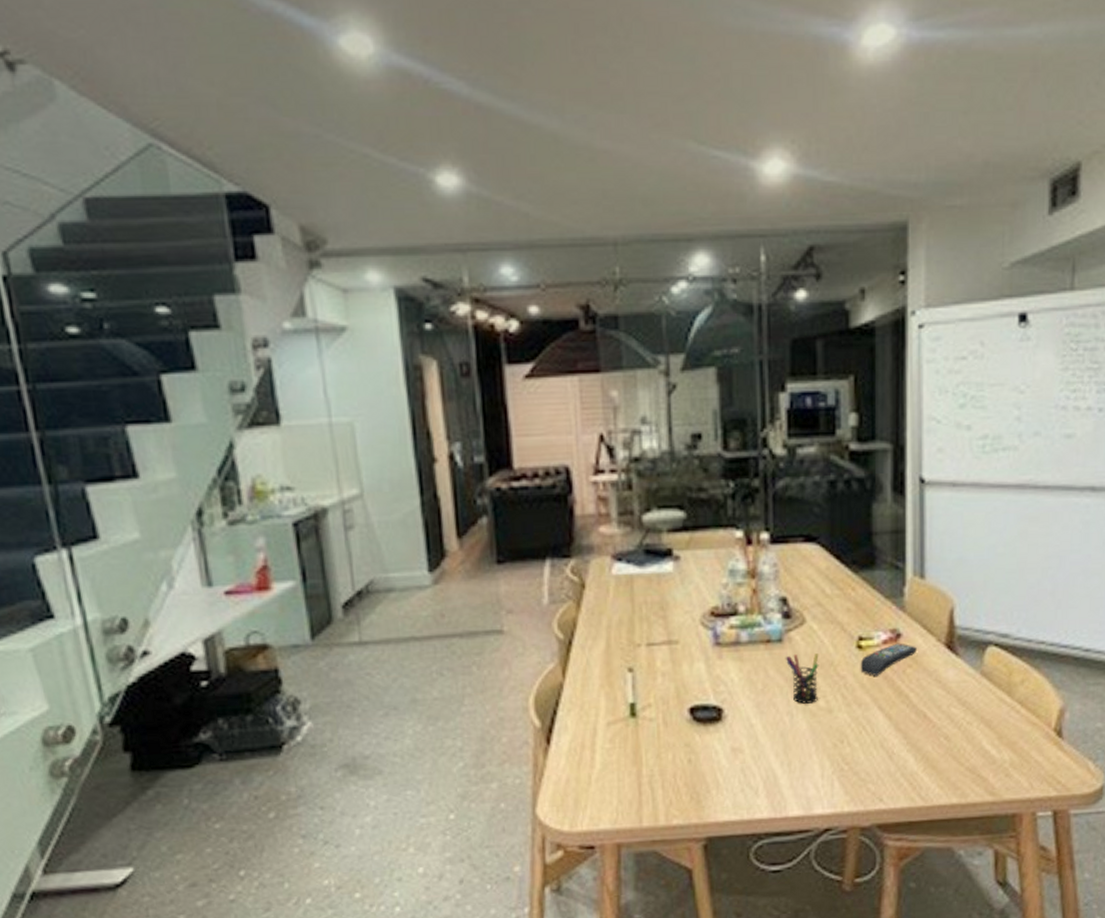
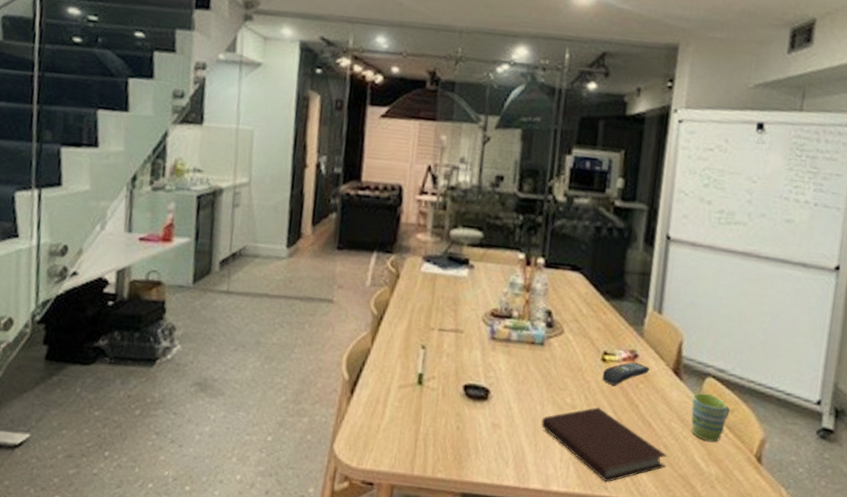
pen holder: present [785,653,819,704] -> none [544,357,571,399]
notebook: none [792,706,950,792] -> present [541,407,667,482]
mug: none [972,666,1020,723] -> present [691,392,731,442]

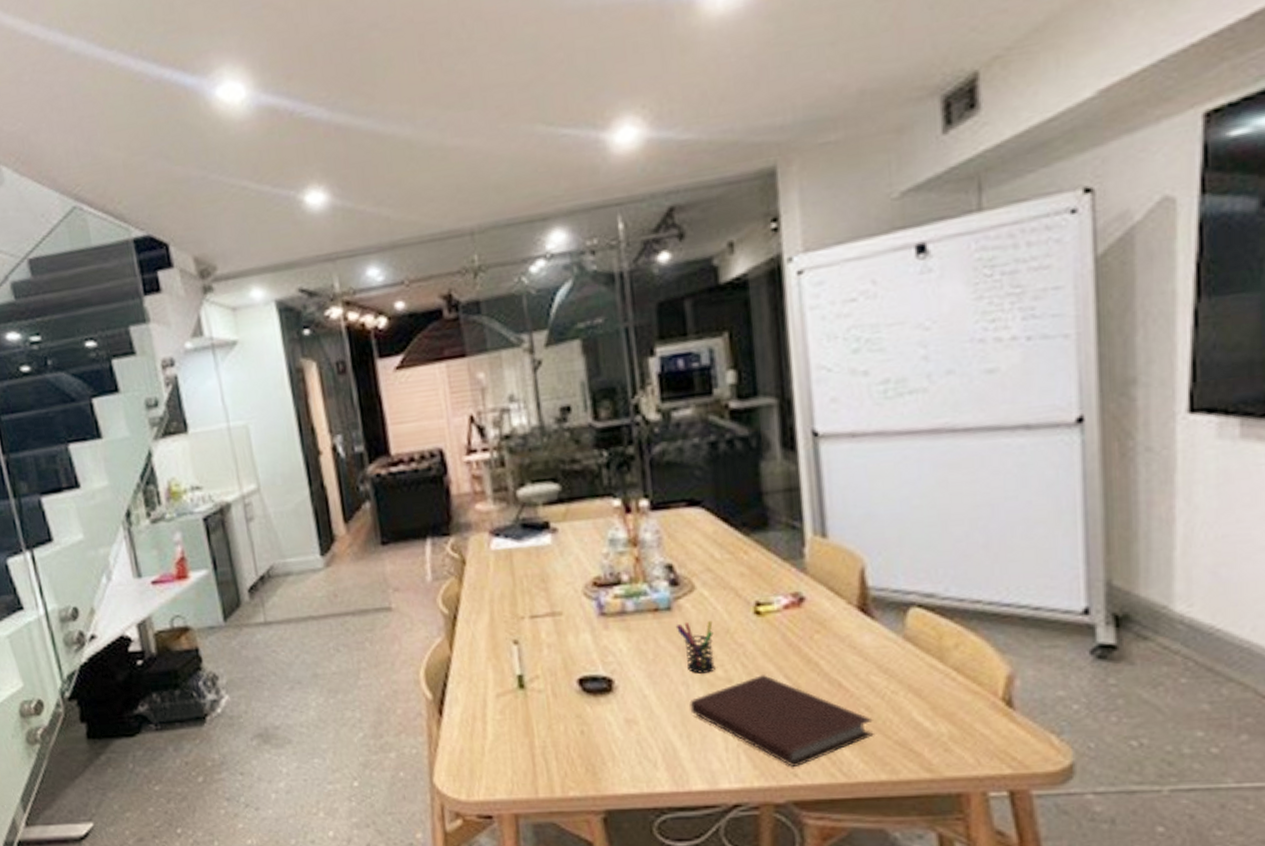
pen holder: none [544,357,571,399] -> present [675,621,715,674]
remote control: present [602,361,649,386] -> none [759,607,824,643]
mug: present [691,392,731,442] -> none [894,629,953,692]

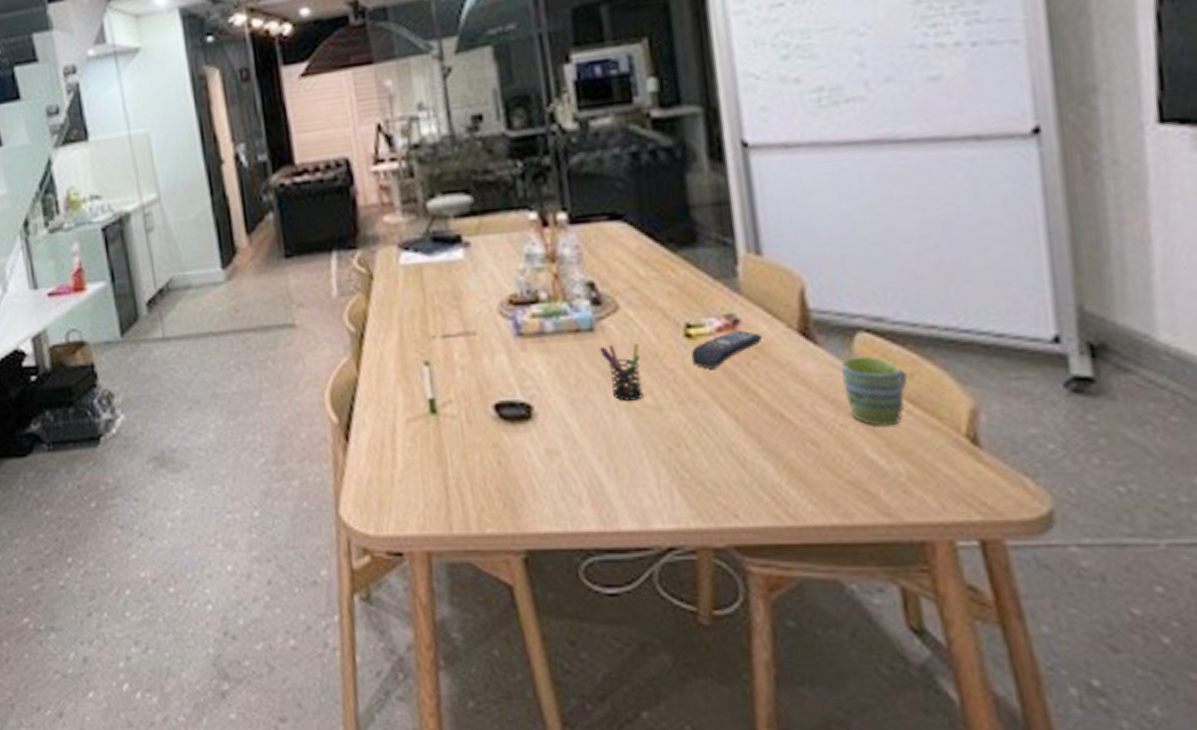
notebook: present [689,675,874,767] -> none [616,404,823,506]
remote control: none [759,607,824,643] -> present [691,330,762,369]
mug: none [894,629,953,692] -> present [841,356,908,426]

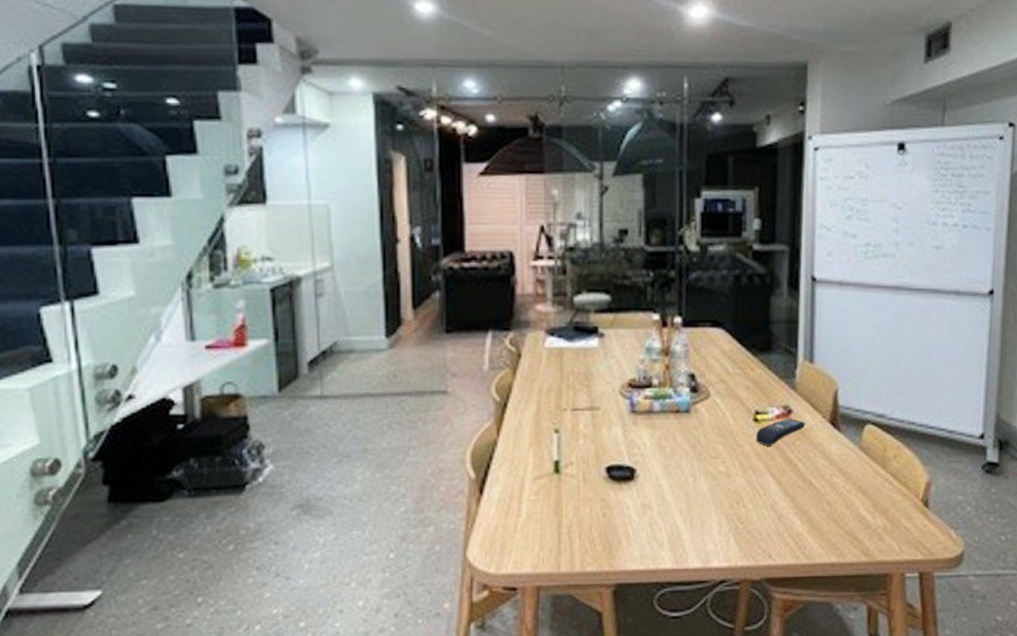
pen holder: present [599,344,643,401] -> none [691,424,721,468]
mug: present [841,356,908,426] -> none [852,442,893,492]

